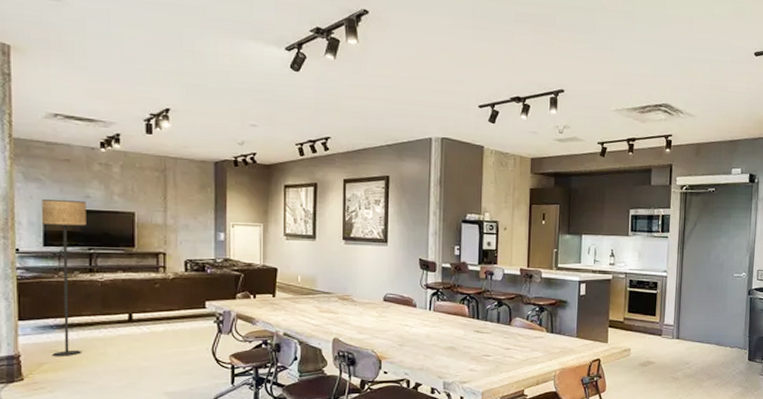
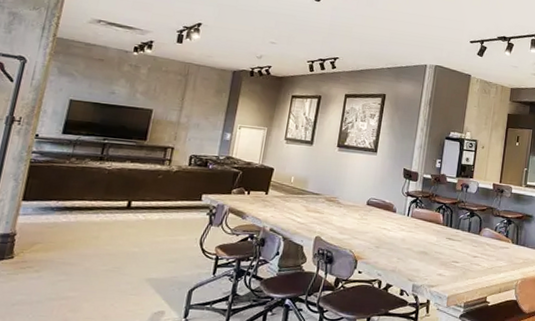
floor lamp: present [42,199,86,357] -> none [47,92,110,238]

